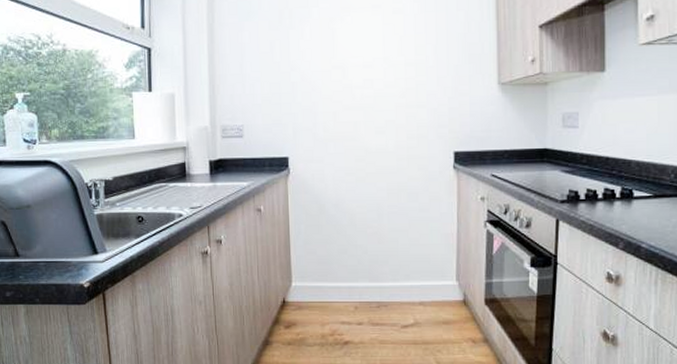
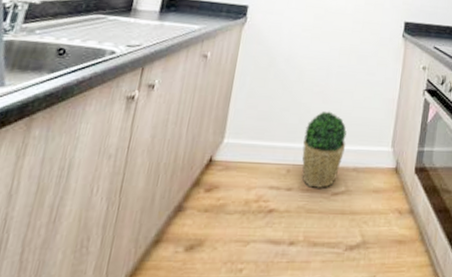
potted plant: none [366,250,409,322] -> present [302,111,347,188]

